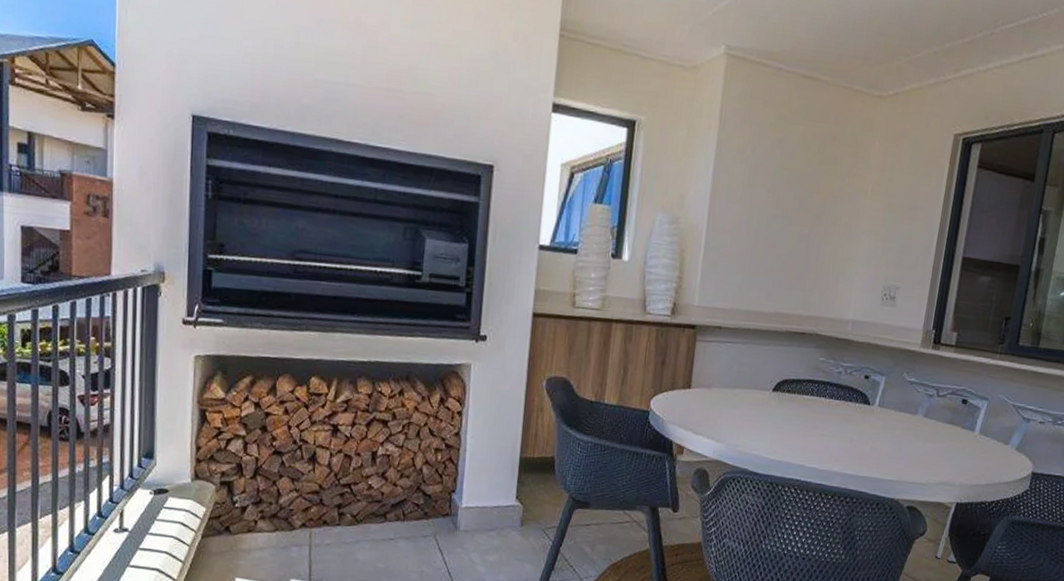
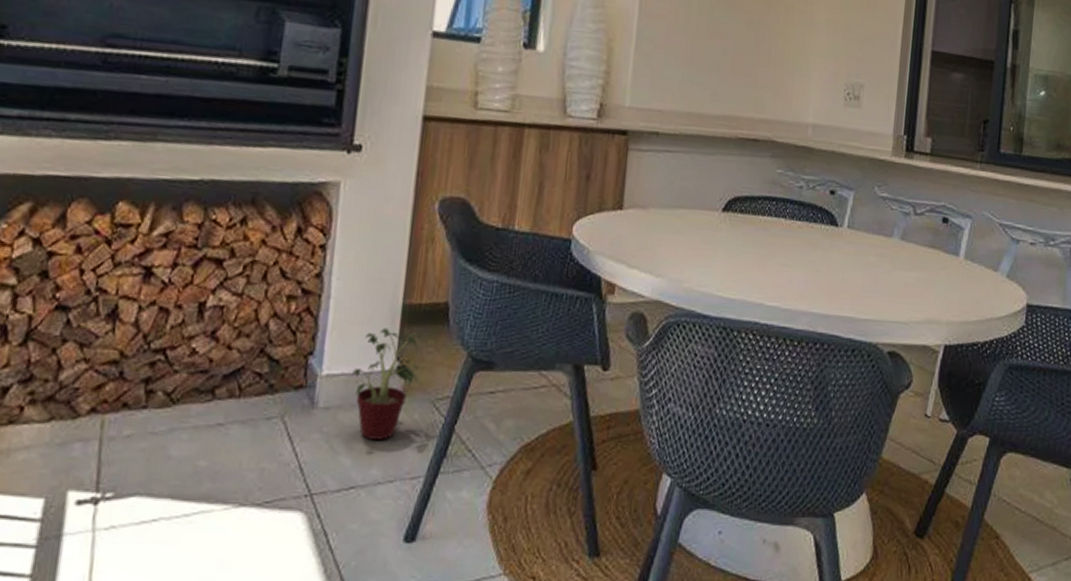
potted plant: none [484,474,535,556] -> present [352,328,422,440]

